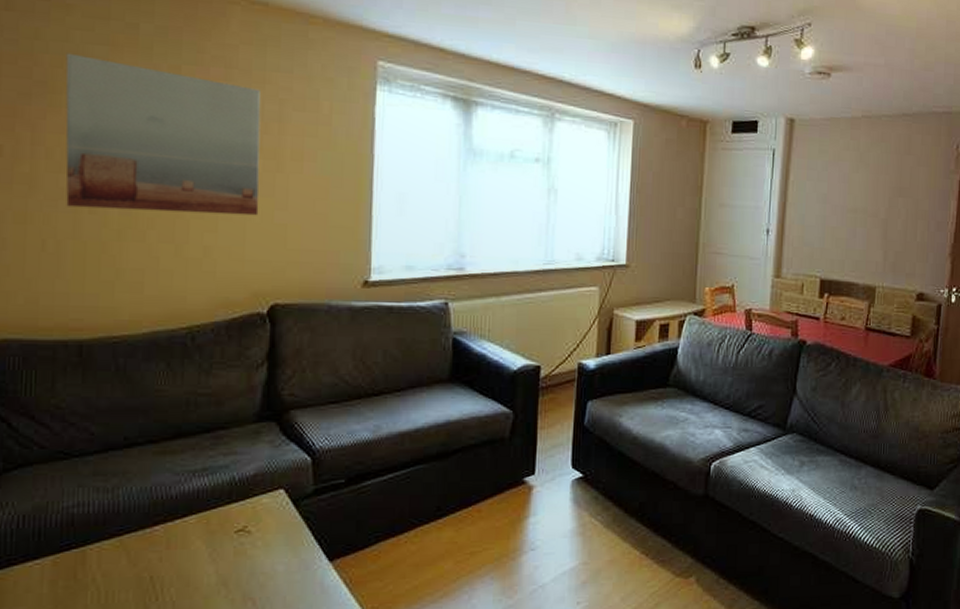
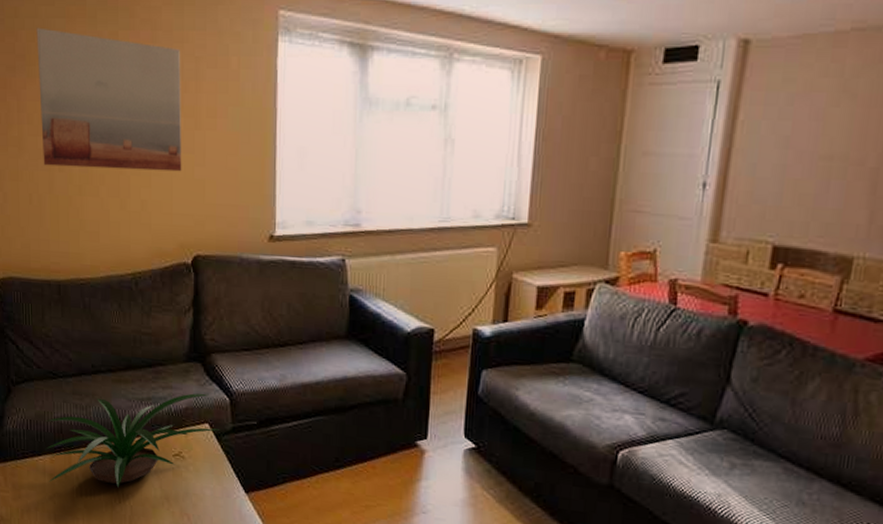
plant: none [47,455,299,591] -> present [45,393,220,488]

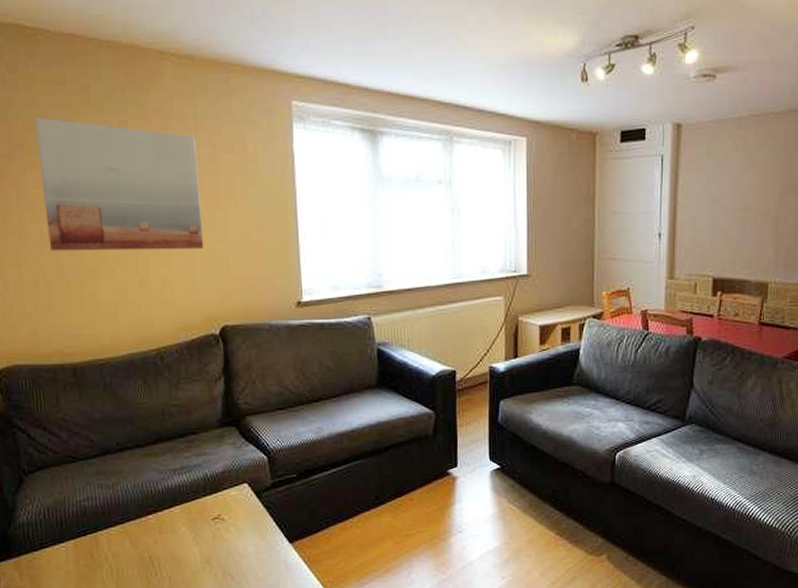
plant: present [45,393,220,488] -> none [66,455,260,568]

